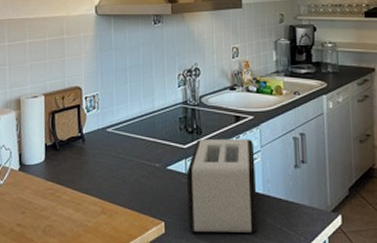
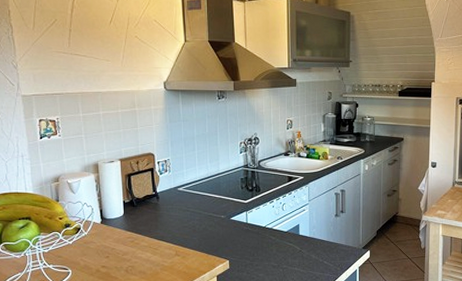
toaster: present [186,138,257,233] -> none [247,195,304,267]

